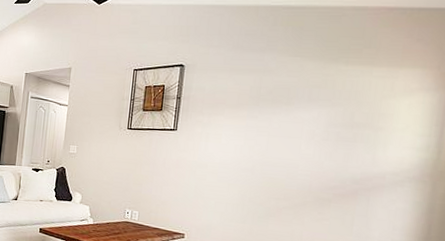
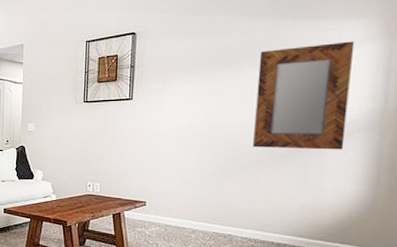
home mirror: none [298,89,408,199] -> present [253,41,355,150]

